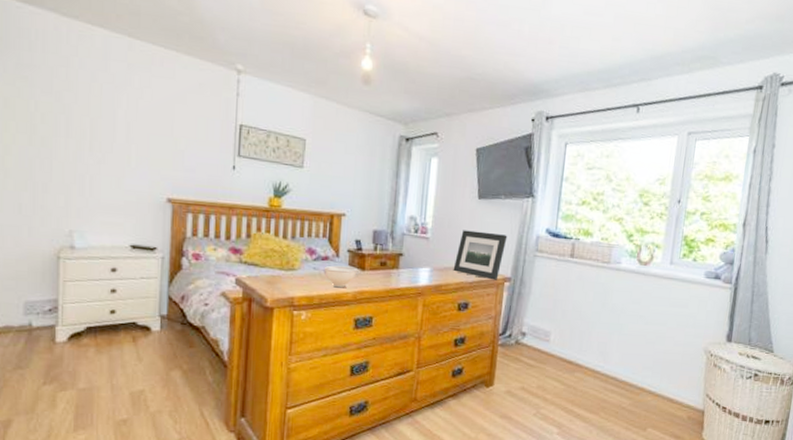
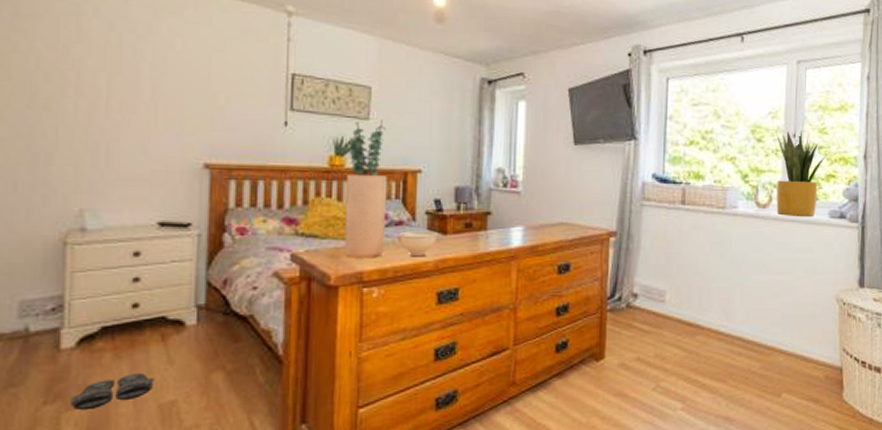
slippers: none [64,366,128,391] -> present [71,374,155,409]
vase: none [279,168,317,286] -> present [344,119,388,258]
picture frame: present [453,230,508,280] -> none [550,180,610,236]
planter: none [656,197,708,277] -> present [776,131,827,218]

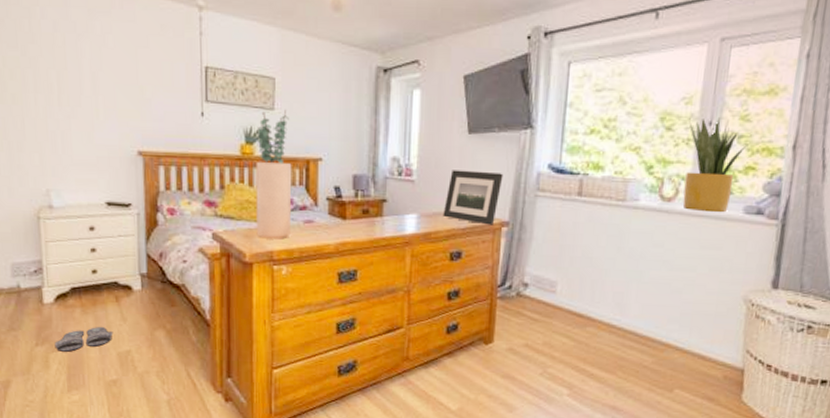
bowl: present [398,231,438,257] -> none [302,215,338,240]
picture frame: none [550,180,610,236] -> present [443,170,503,225]

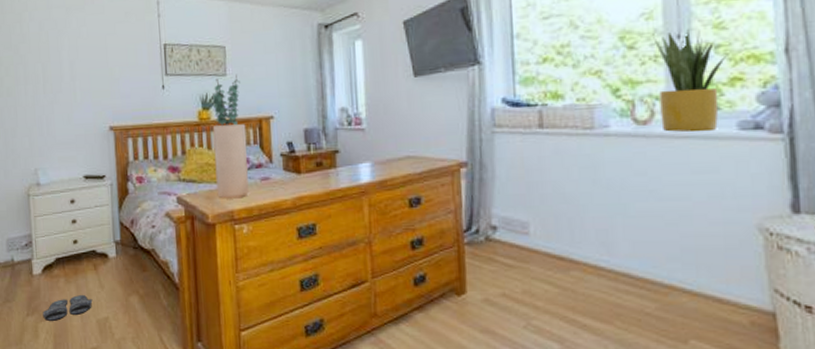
picture frame: present [443,170,503,225] -> none [396,112,456,168]

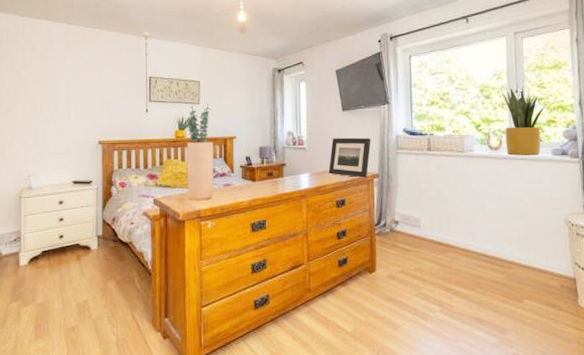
slippers: present [42,295,93,321] -> none [26,282,74,306]
picture frame: none [396,112,456,168] -> present [328,137,371,178]

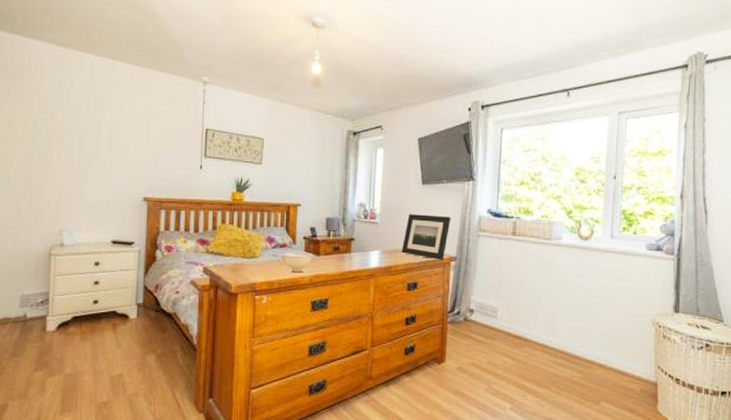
vase: present [186,103,214,201] -> none [242,164,275,273]
bowl: none [222,179,250,198] -> present [282,252,313,273]
planter: present [501,87,546,156] -> none [597,173,645,250]

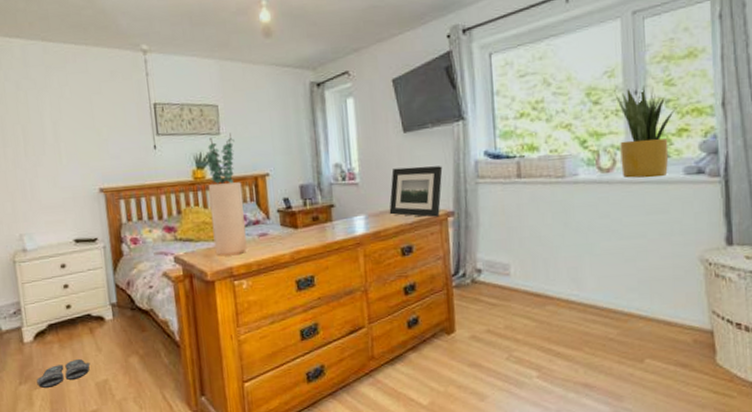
slippers: none [52,352,108,376] -> present [36,359,91,388]
vase: none [242,164,275,273] -> present [206,132,247,257]
bowl: present [282,252,313,273] -> none [256,226,291,251]
planter: none [597,173,645,250] -> present [614,86,676,179]

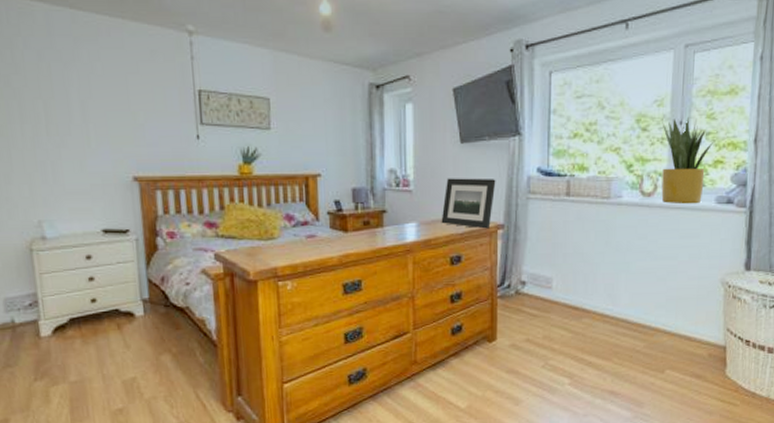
slippers: present [36,359,91,388] -> none [54,356,117,385]
vase: present [206,132,247,257] -> none [254,128,294,256]

